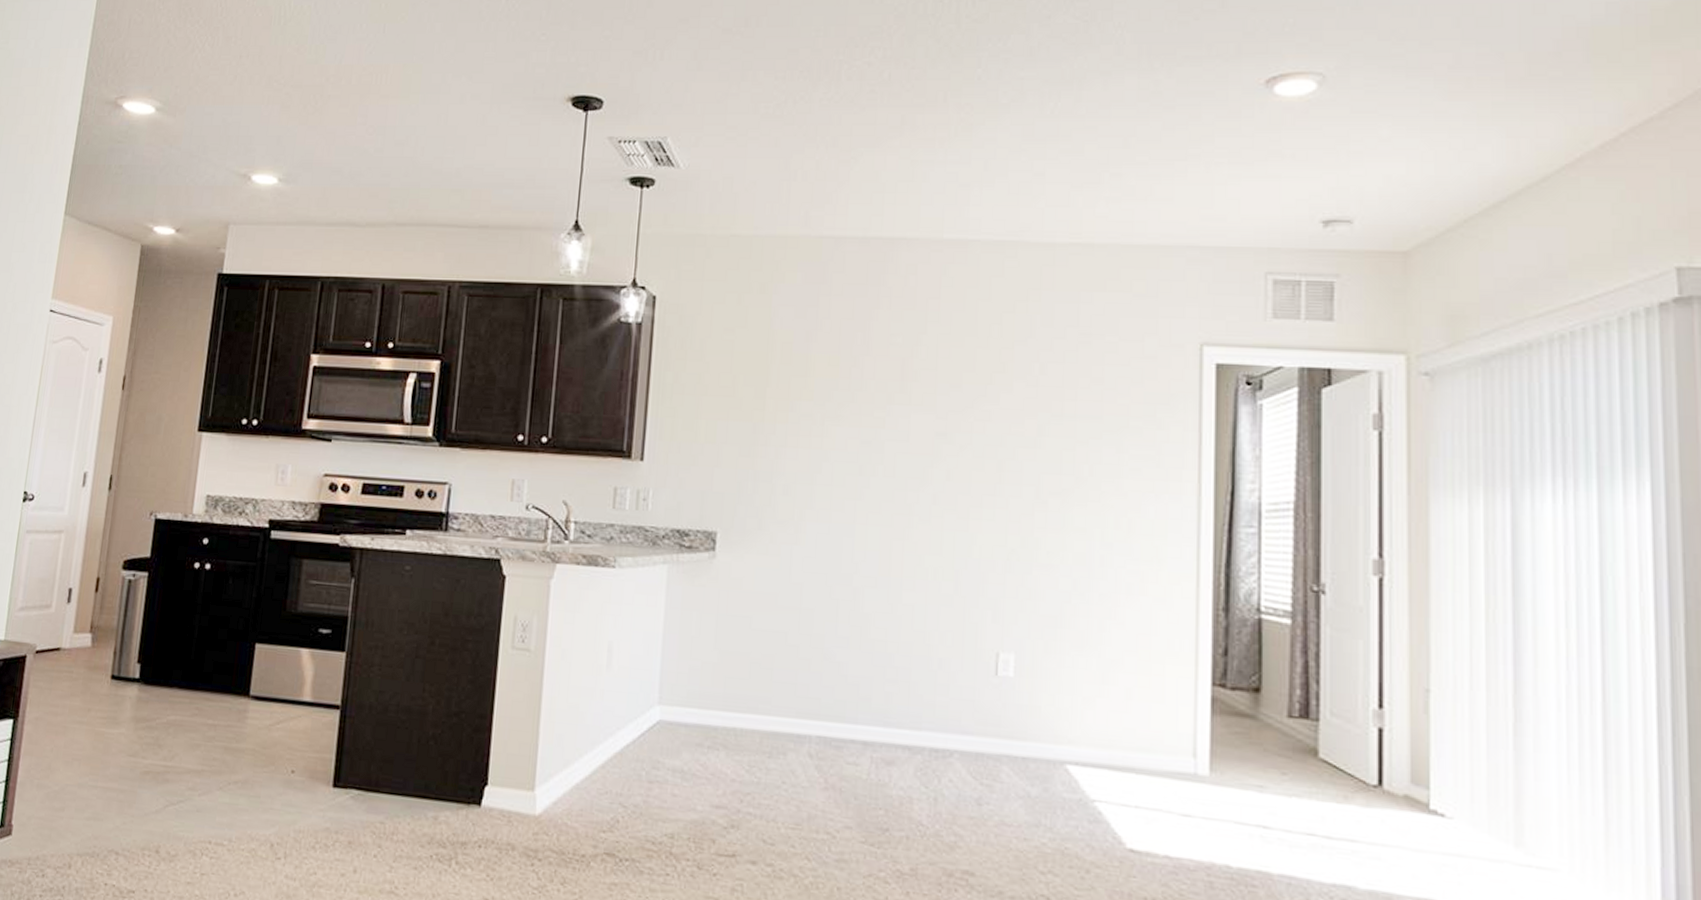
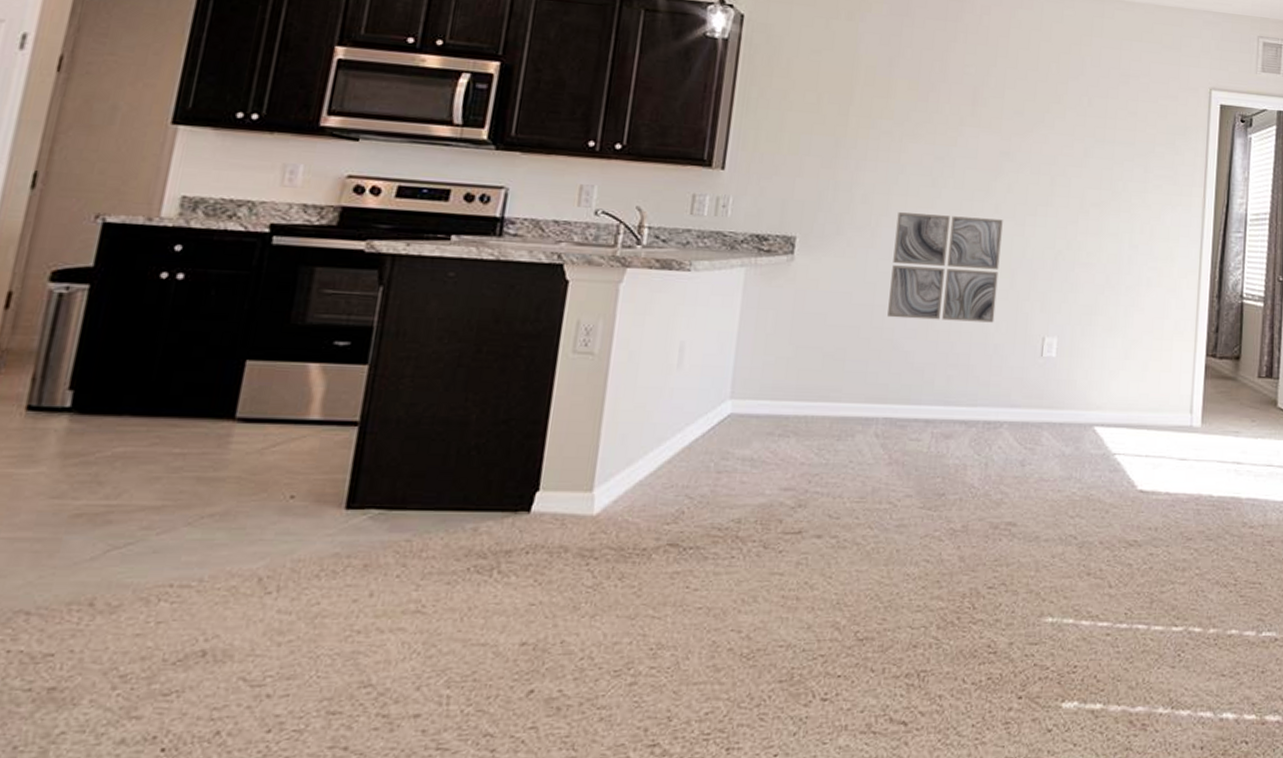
wall art: none [816,504,943,633] -> present [887,212,1003,323]

